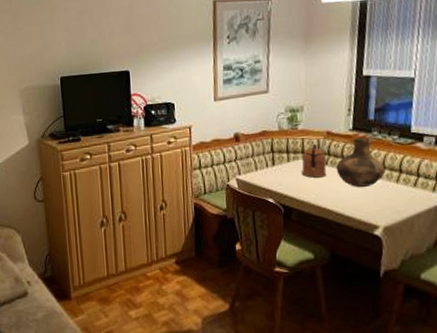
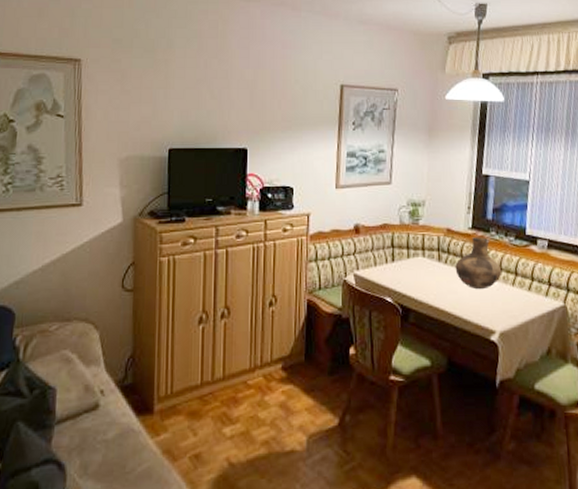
coffeepot: present [302,143,327,178] -> none [421,240,447,277]

